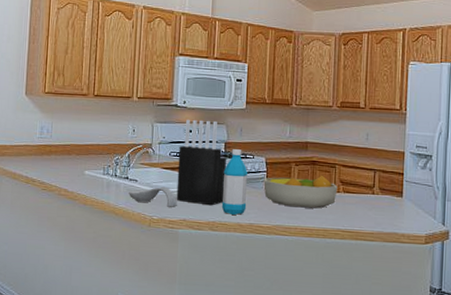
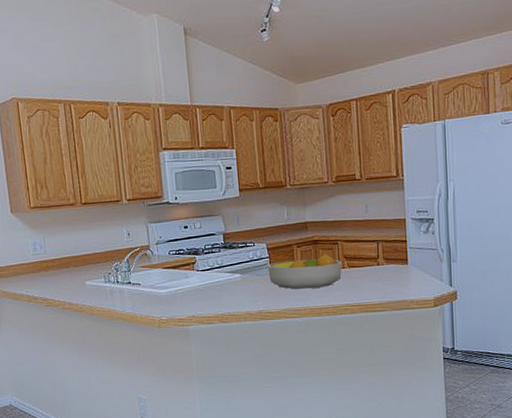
spoon rest: present [129,186,177,207] -> none [133,286,184,306]
knife block: present [176,119,226,206] -> none [177,213,230,299]
water bottle: present [221,149,248,216] -> none [225,239,254,306]

